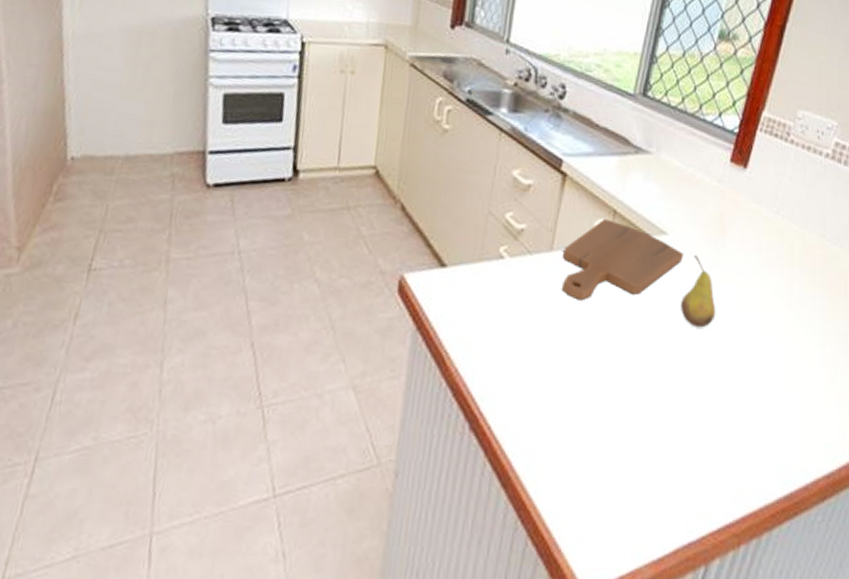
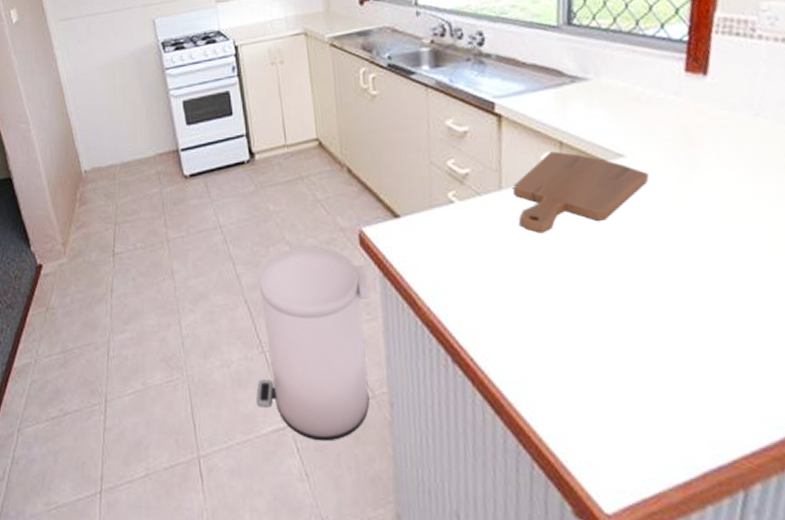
pedal bin: none [240,286,399,515] -> present [257,246,370,441]
fruit: present [681,255,716,328] -> none [655,173,702,246]

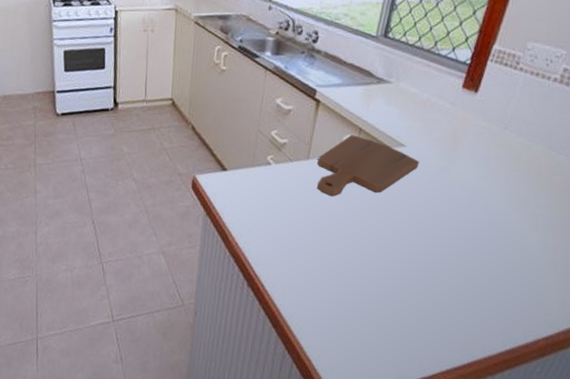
pedal bin: present [257,246,370,441] -> none [90,183,194,335]

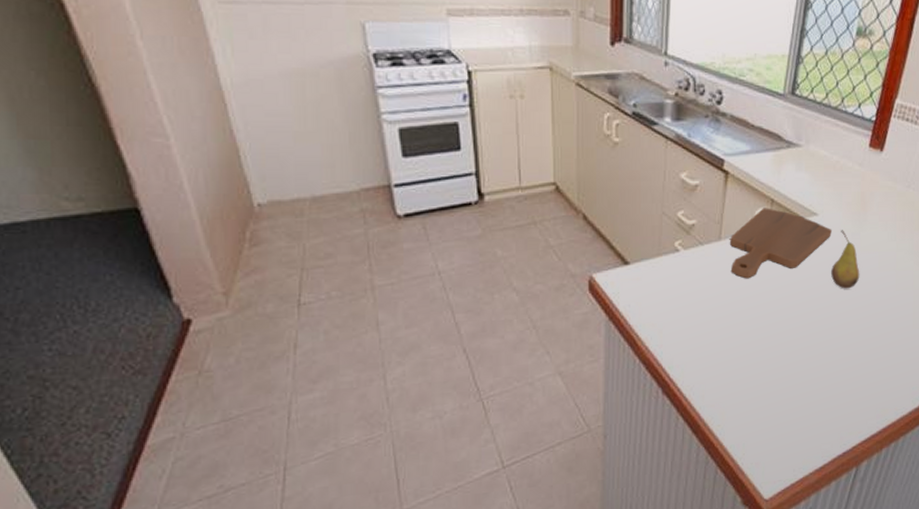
fruit: none [417,162,448,219] -> present [831,230,860,289]

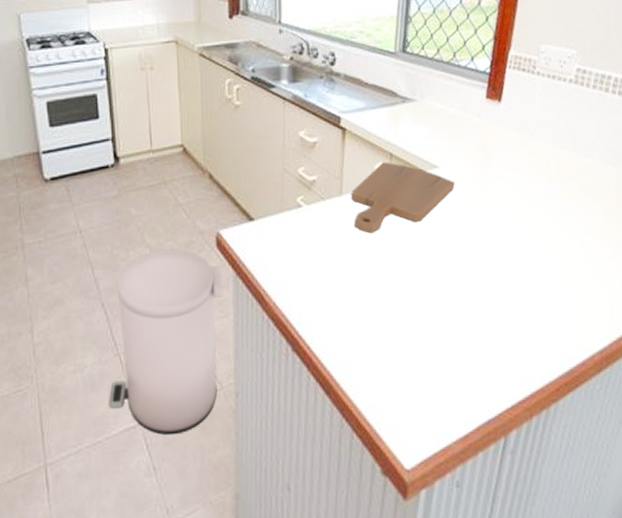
pedal bin: none [471,292,594,477] -> present [109,249,223,435]
fruit: present [831,230,860,289] -> none [457,182,489,243]

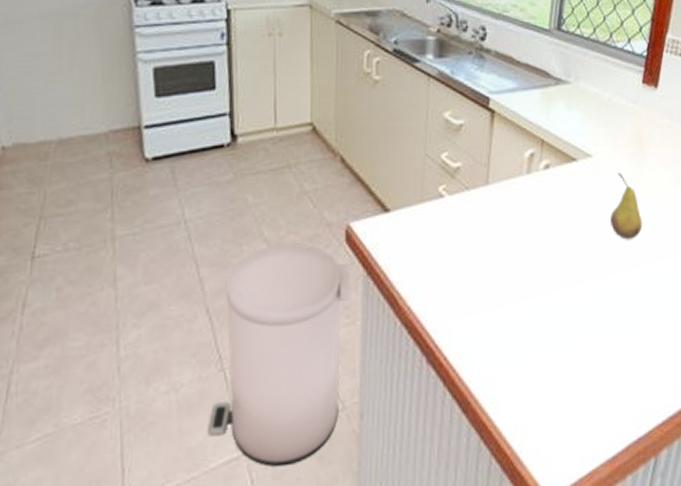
cutting board: present [351,162,456,233] -> none [499,149,609,228]
fruit: none [457,182,489,243] -> present [610,173,643,240]

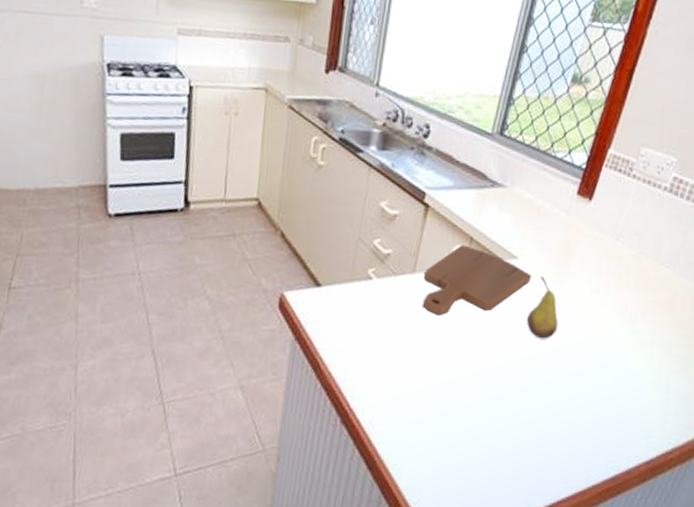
pedal bin: present [208,243,351,467] -> none [146,303,280,491]
cutting board: none [499,149,609,228] -> present [422,245,532,316]

